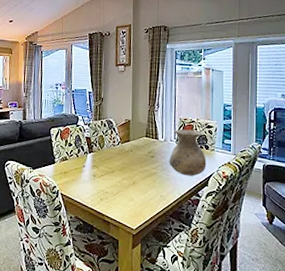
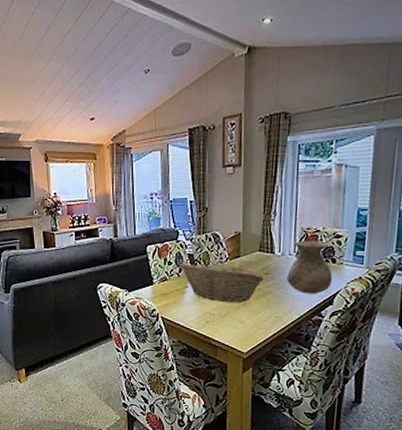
fruit basket: none [78,145,151,183] -> present [179,262,265,303]

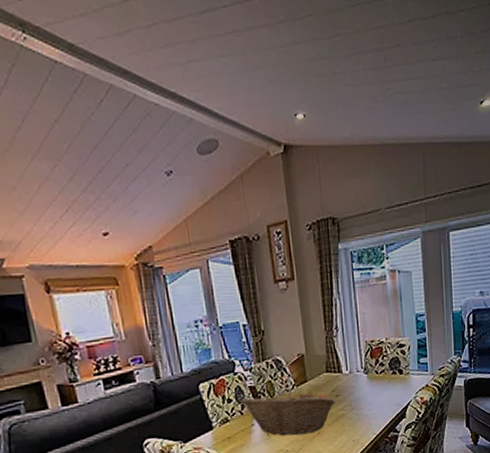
vase: present [287,240,333,294] -> none [358,353,402,411]

